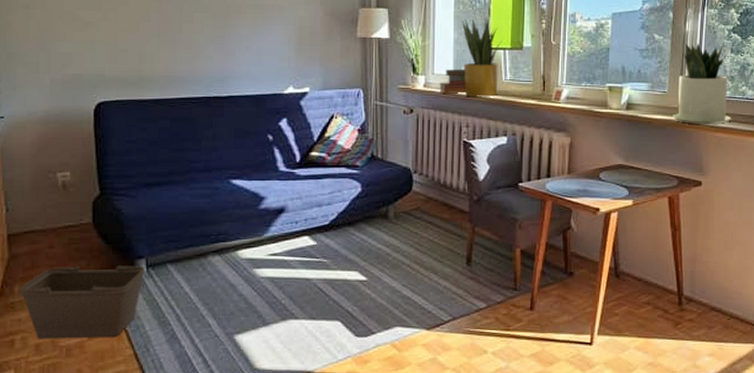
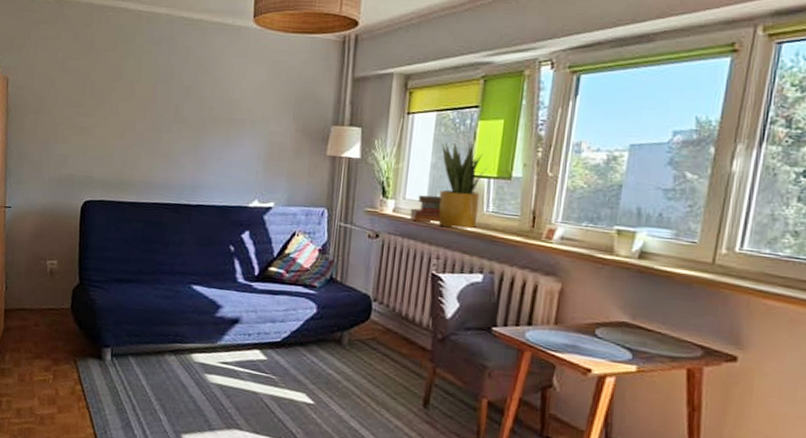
bicycle basket: present [19,265,145,339] -> none [9,343,110,415]
planter: present [673,42,732,125] -> none [703,186,795,290]

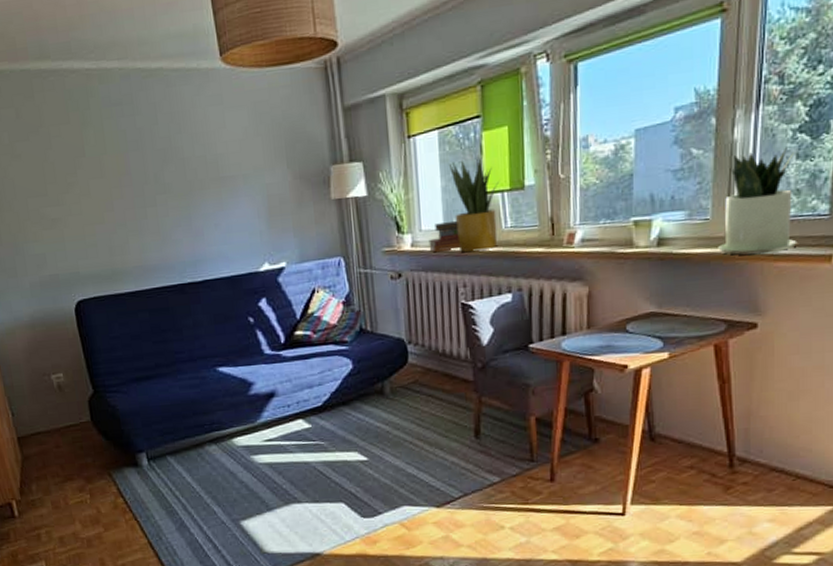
planter: none [703,186,795,290] -> present [718,147,797,255]

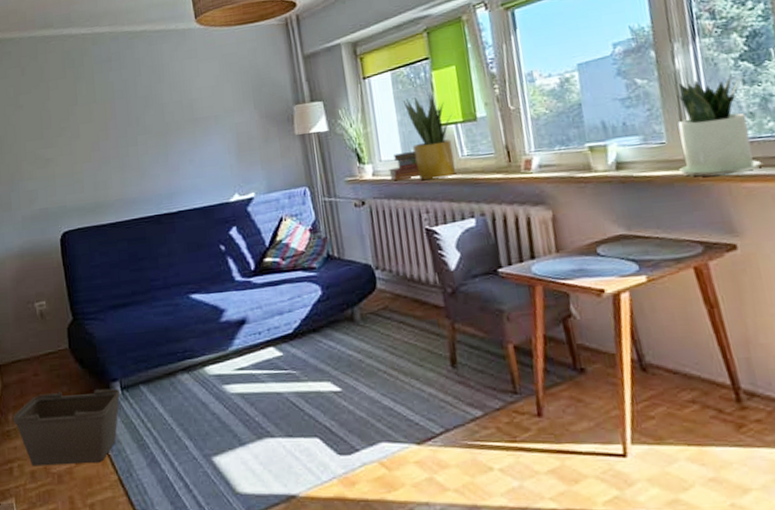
bicycle basket: none [36,459,147,533] -> present [12,388,120,467]

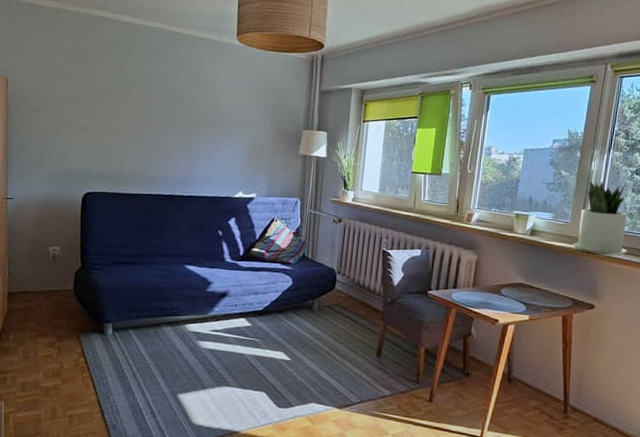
bicycle basket: present [12,388,120,467] -> none [13,322,111,384]
books: present [389,150,421,181] -> none [365,187,390,210]
planter: present [402,91,456,180] -> none [387,144,424,214]

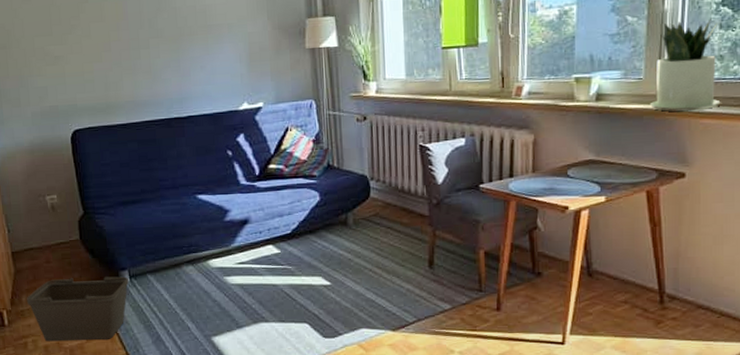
bicycle basket: none [13,322,111,384] -> present [26,276,129,342]

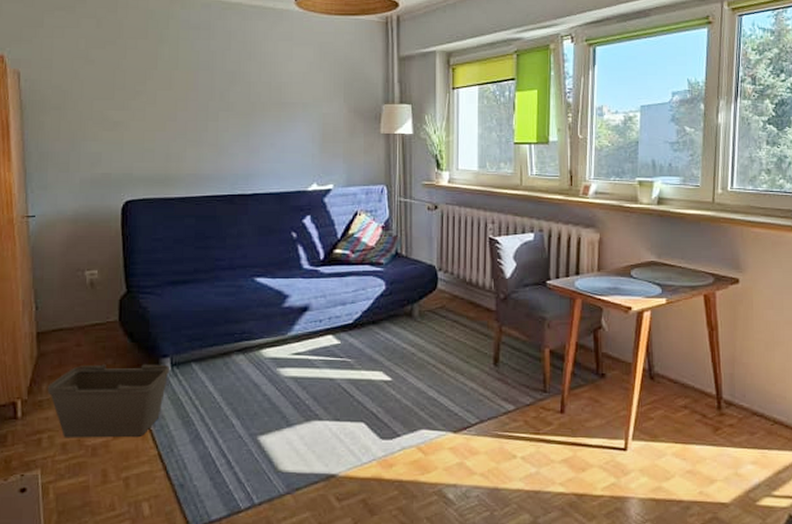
planter: present [650,18,721,112] -> none [707,134,769,220]

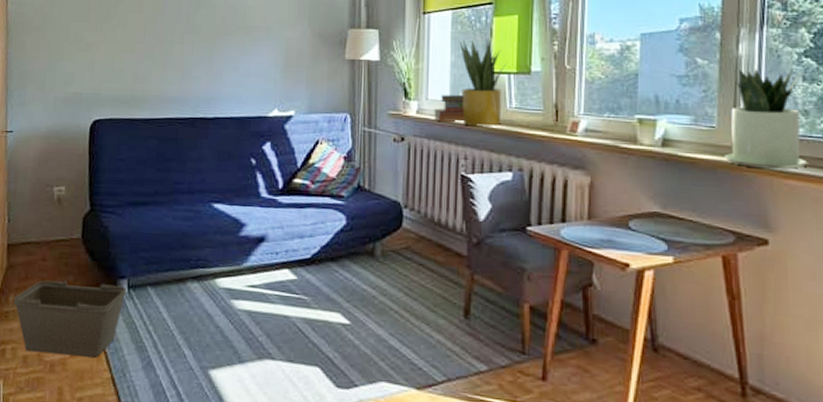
books: none [464,164,492,190] -> present [434,94,465,122]
planter: none [485,111,527,193] -> present [459,37,506,127]
planter: none [707,134,769,220] -> present [725,68,808,170]

